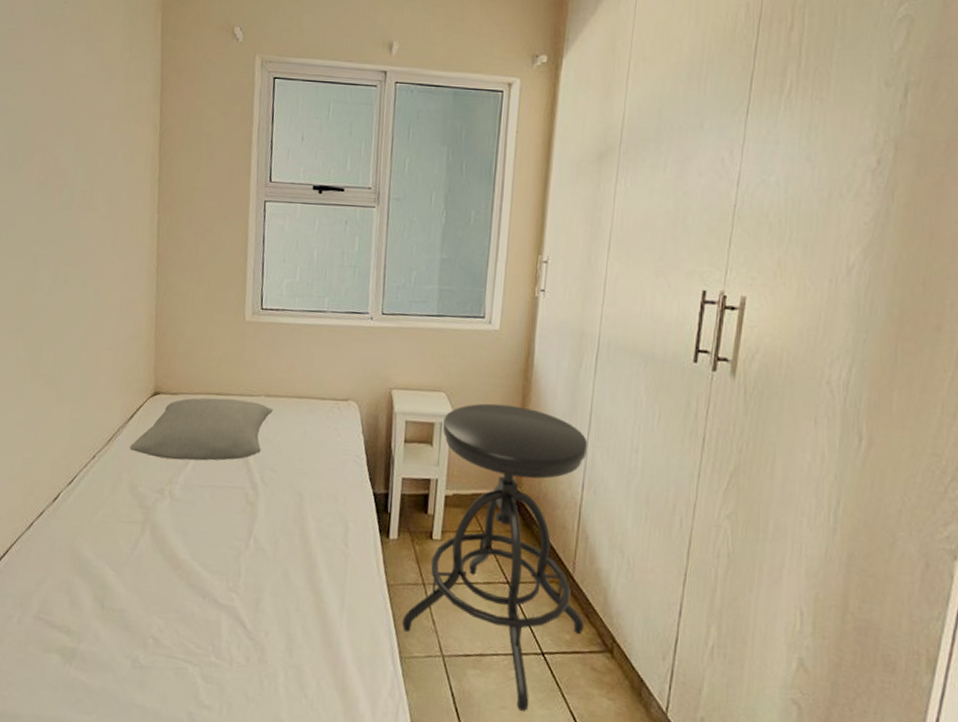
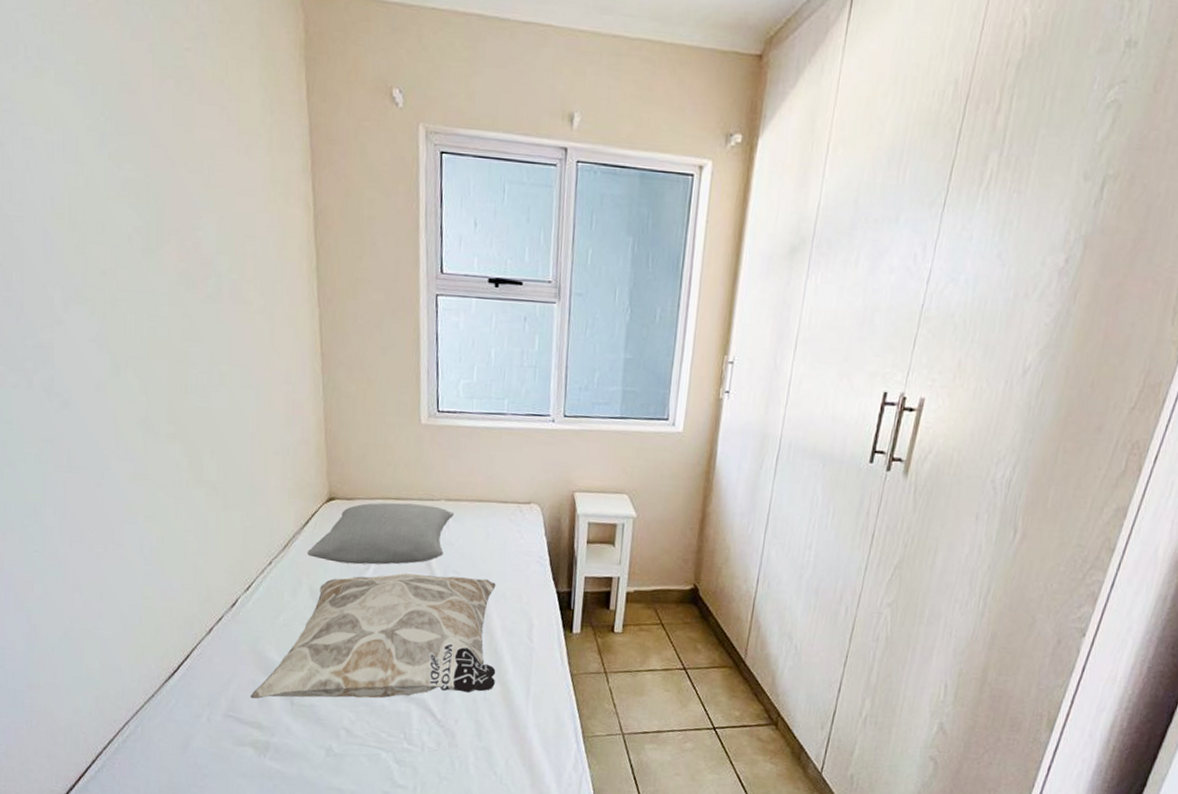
decorative pillow: none [61,470,312,605] -> present [250,573,496,699]
stool: present [402,403,588,711] -> none [584,504,765,777]

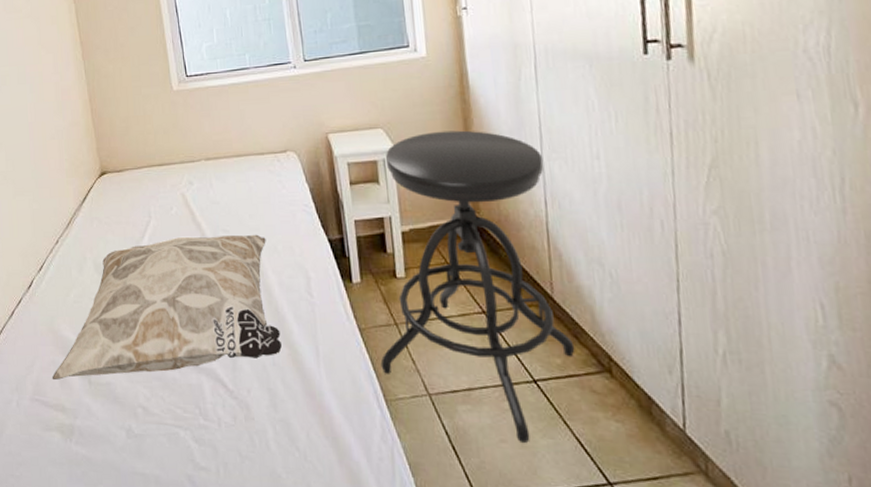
pillow: present [307,502,454,565] -> none [88,167,215,234]
stool: none [584,504,765,777] -> present [380,130,575,443]

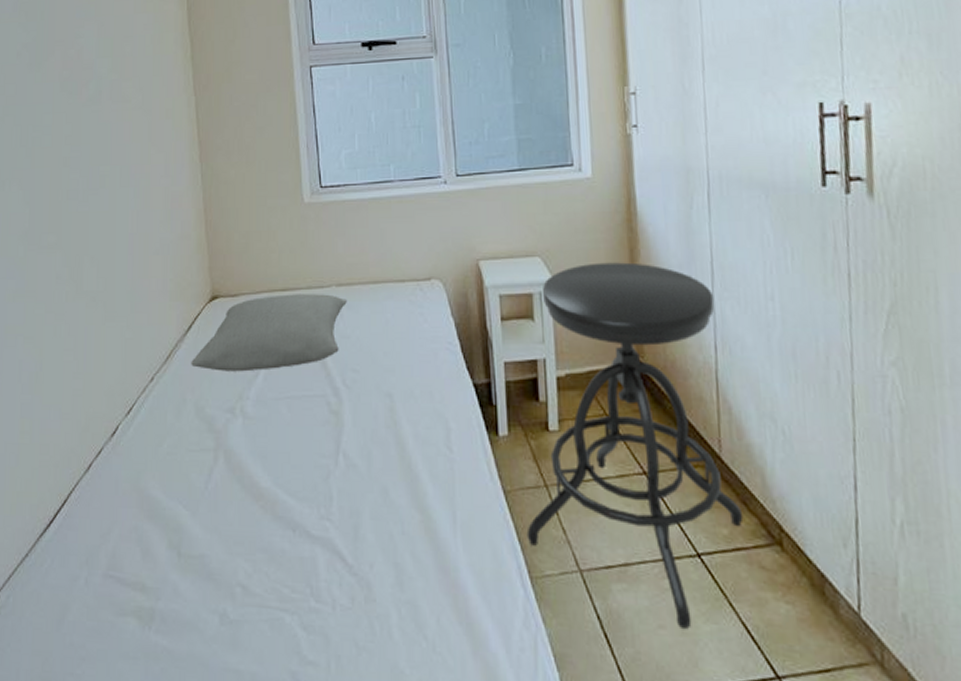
decorative pillow: present [52,234,282,381] -> none [132,376,413,552]
pillow: none [88,167,215,234] -> present [191,294,347,372]

